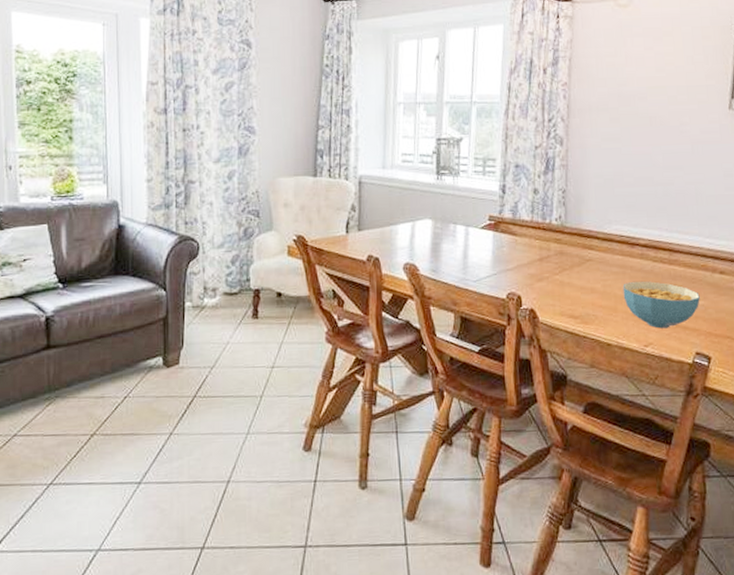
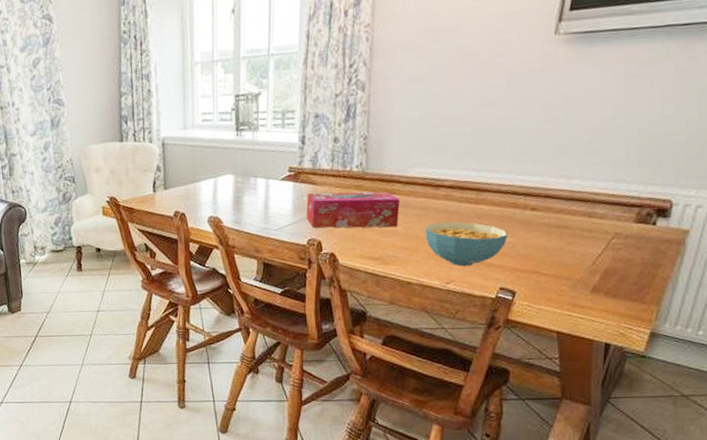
tissue box: none [505,244,598,284] -> present [306,191,400,228]

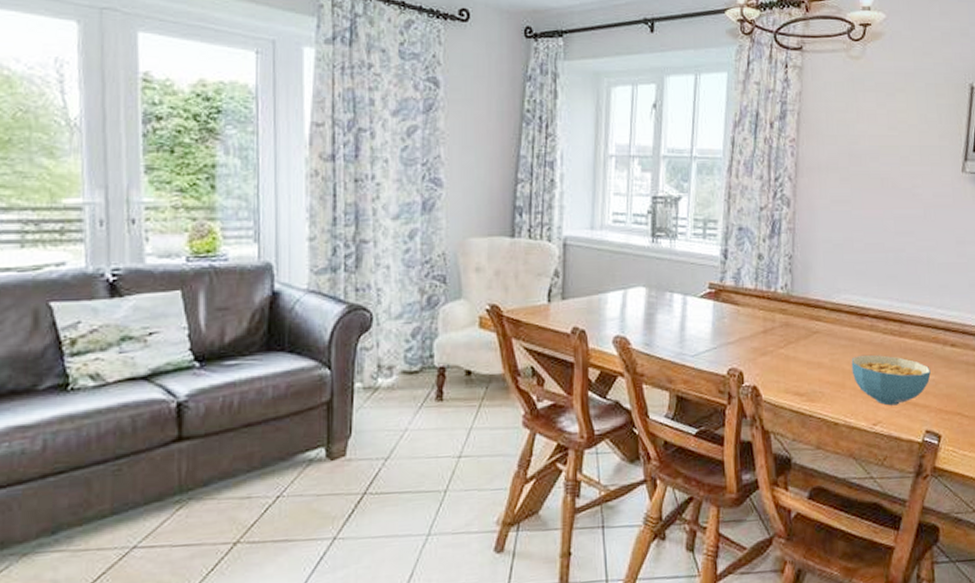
tissue box: present [306,191,400,228] -> none [726,314,826,359]

